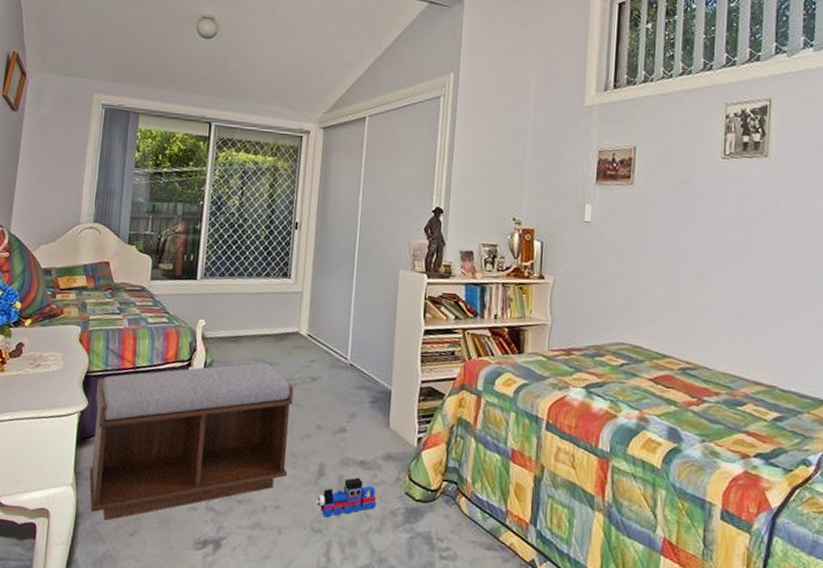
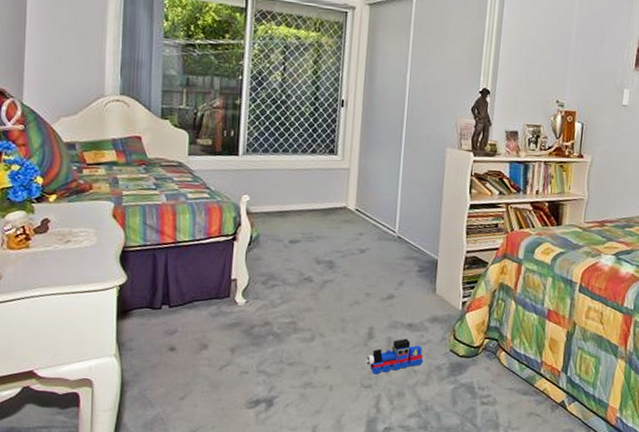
bench: present [88,363,294,520] -> none [132,236,343,387]

